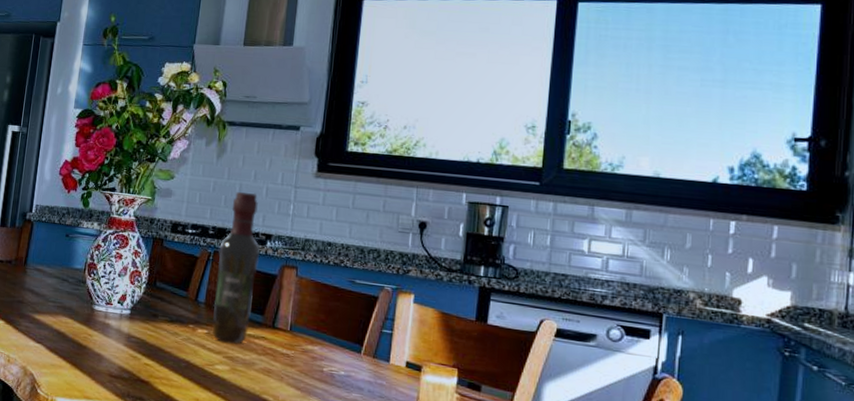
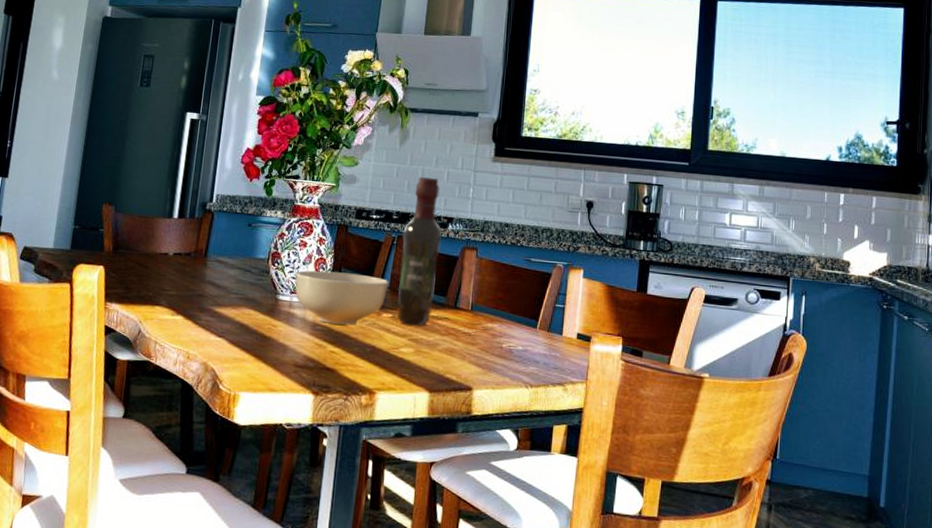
bowl: none [110,282,204,339] -> present [295,270,389,325]

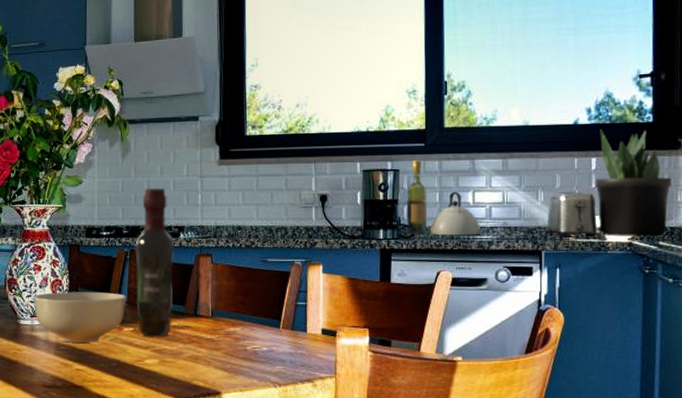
bottle: none [666,178,688,251] -> present [406,160,428,236]
kettle: none [687,211,735,256] -> present [429,191,481,236]
toaster: none [795,222,842,269] -> present [546,192,597,238]
planter: none [842,168,911,275] -> present [595,130,672,237]

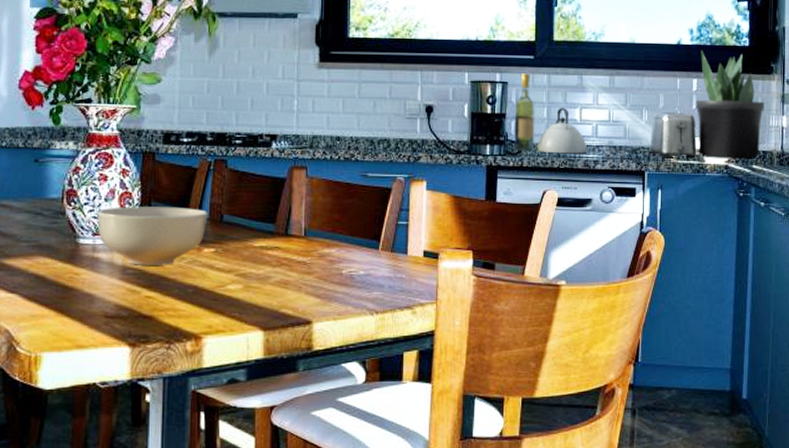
wine bottle: present [135,187,175,337] -> none [218,90,266,259]

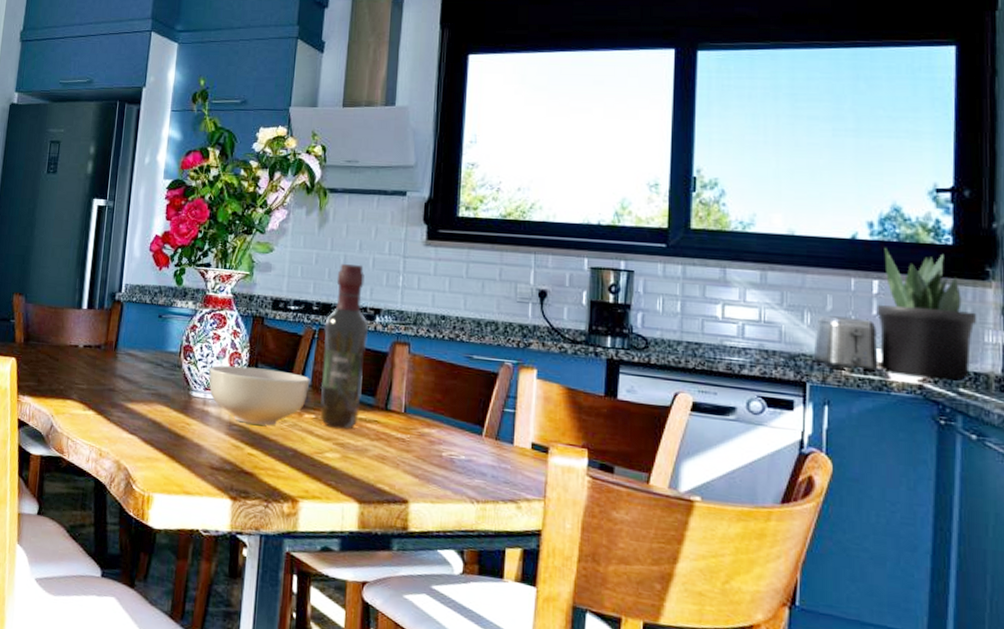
wine bottle: none [218,90,266,259] -> present [319,264,369,429]
bottle: present [514,73,535,152] -> none [640,262,667,348]
kettle: present [536,107,587,154] -> none [667,302,730,356]

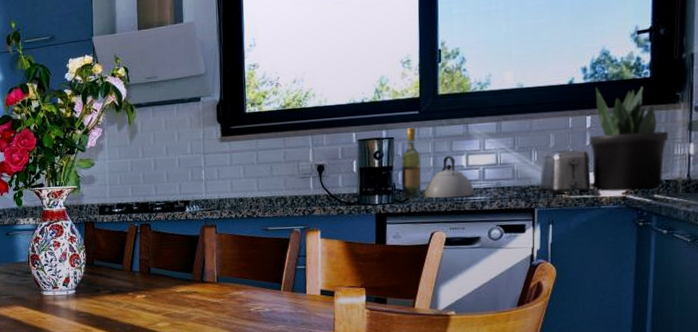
bowl: present [208,365,310,426] -> none [54,263,138,310]
wine bottle: present [319,264,369,429] -> none [144,165,182,303]
bottle: none [640,262,667,348] -> present [401,127,422,199]
kettle: none [667,302,730,356] -> present [423,155,474,199]

